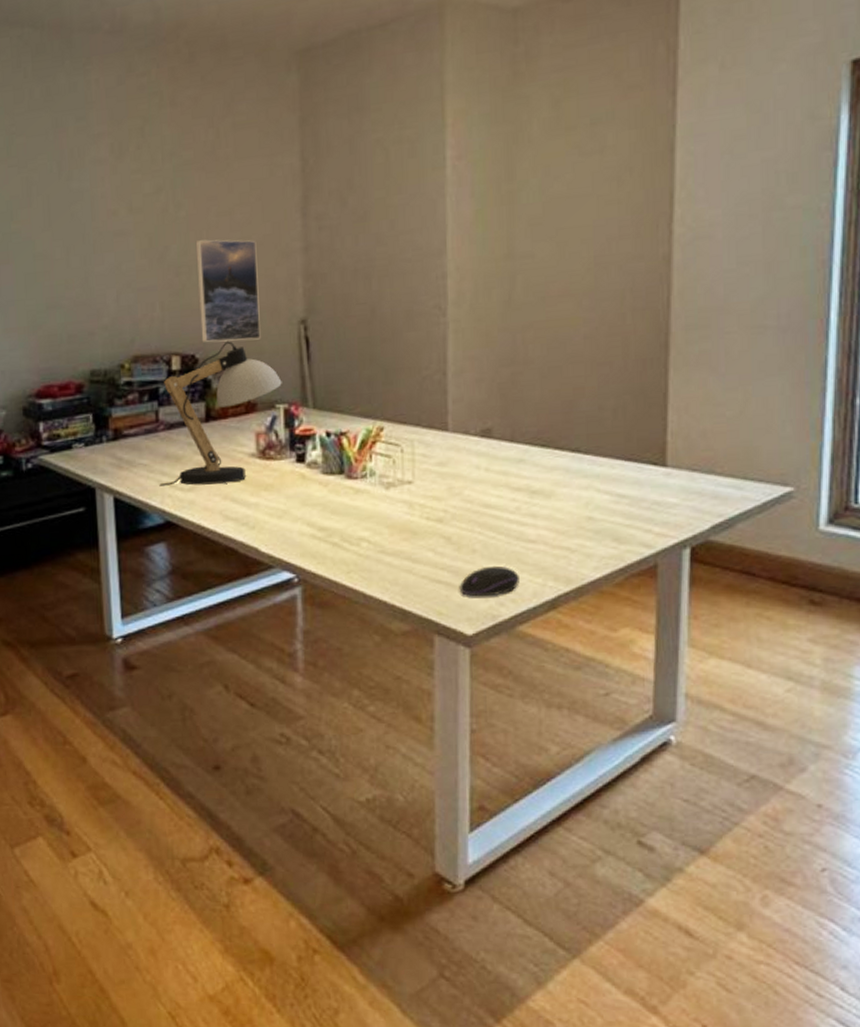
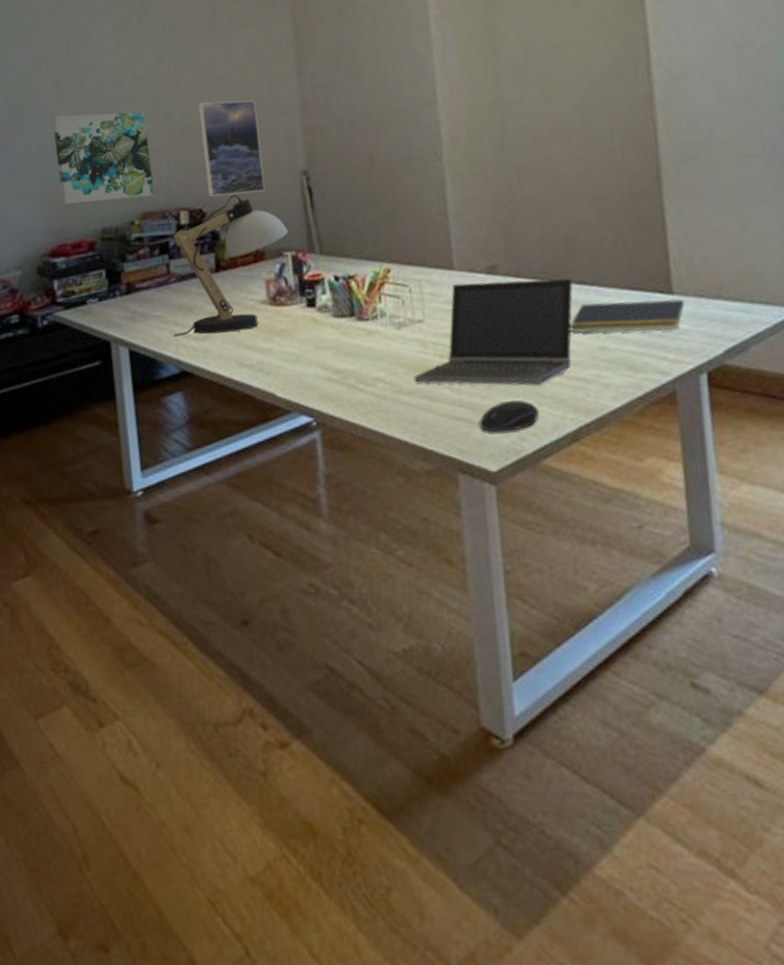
wall art: none [41,246,146,344] -> present [51,111,154,205]
laptop computer: none [398,444,567,553] -> present [413,277,573,386]
notepad: none [559,471,677,504] -> present [569,299,685,334]

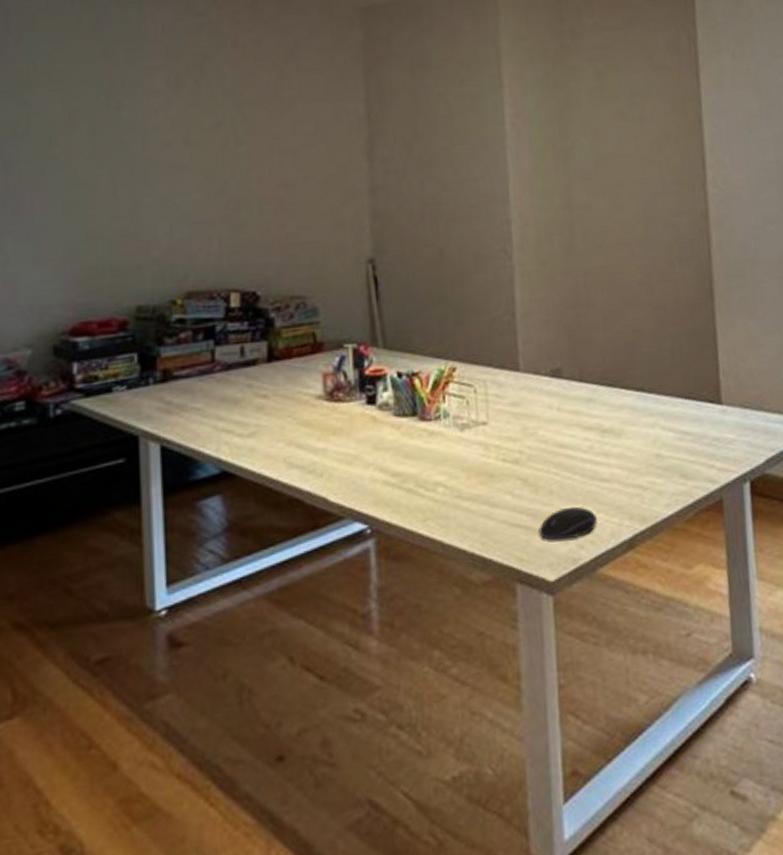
wall art: present [51,111,154,205] -> none [83,174,202,277]
desk lamp: present [173,194,288,337] -> none [214,278,350,433]
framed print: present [197,100,265,197] -> none [257,176,327,280]
laptop computer: present [413,277,573,386] -> none [475,384,632,493]
notepad: present [569,299,685,334] -> none [628,409,732,441]

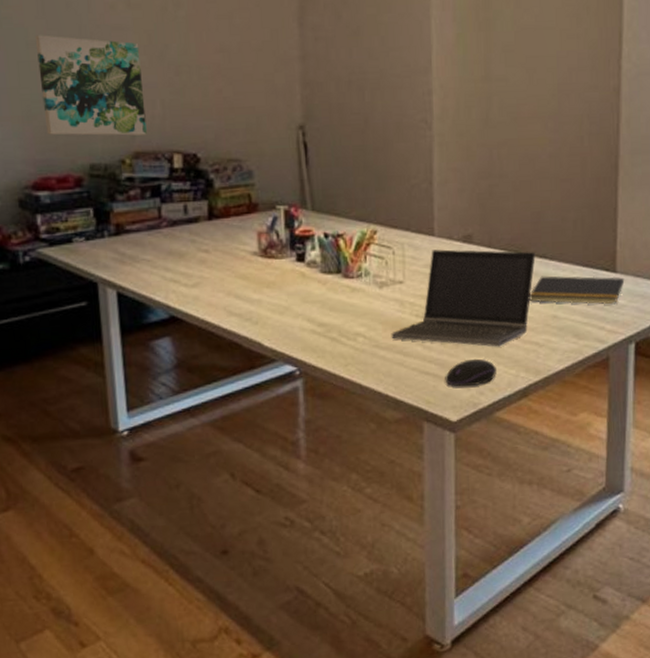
wall art: none [83,174,202,277] -> present [35,35,147,136]
laptop computer: none [475,384,632,493] -> present [391,249,536,347]
notepad: none [628,409,732,441] -> present [529,276,625,305]

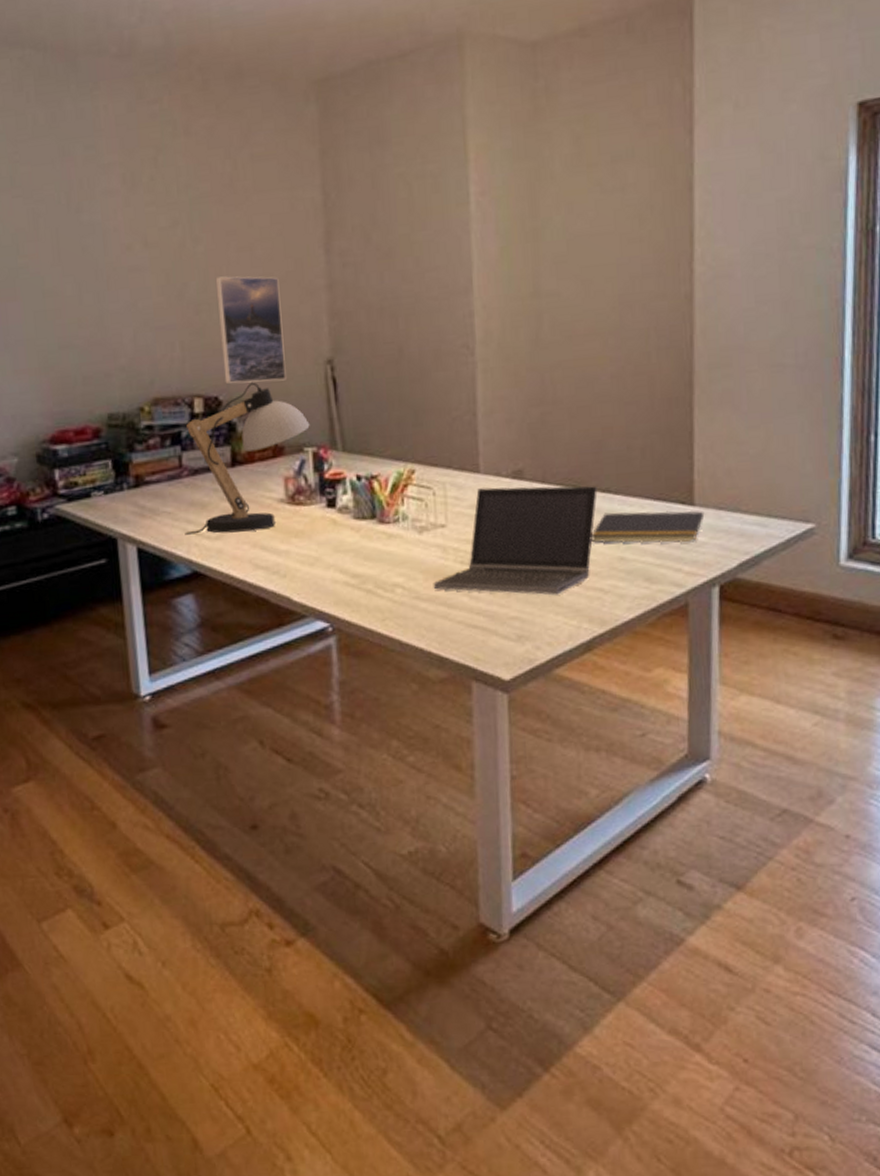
wall art: present [35,35,147,136] -> none [51,282,166,386]
desk lamp: none [163,142,282,282] -> present [185,382,310,535]
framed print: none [195,41,261,143] -> present [215,276,287,384]
computer mouse: present [445,358,498,387] -> none [495,608,556,642]

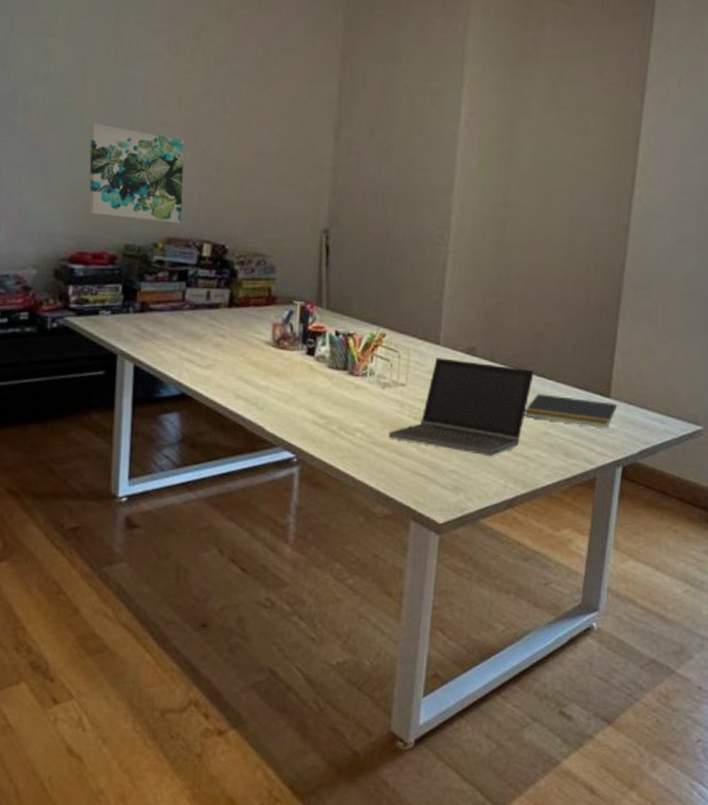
wall art: none [51,282,166,386] -> present [89,123,185,223]
desk lamp: present [185,382,310,535] -> none [179,238,302,366]
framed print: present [215,276,287,384] -> none [233,144,292,241]

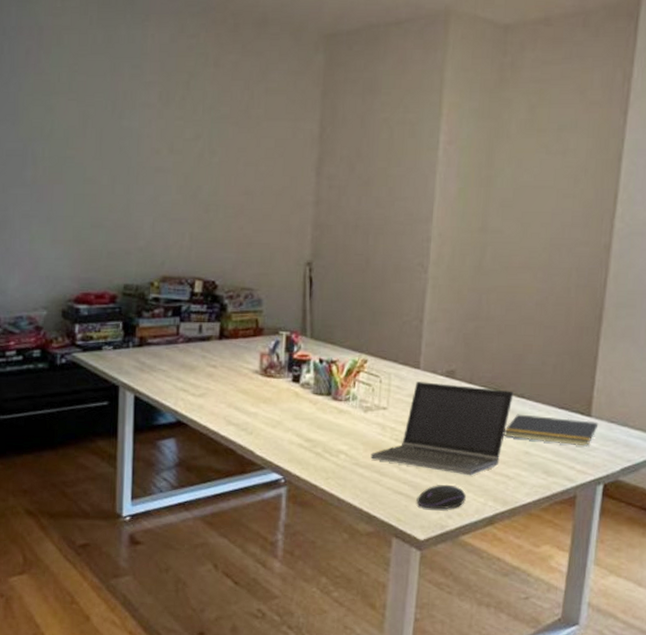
wall art: present [89,123,185,223] -> none [91,173,177,262]
computer mouse: none [435,465,487,492] -> present [416,484,467,510]

